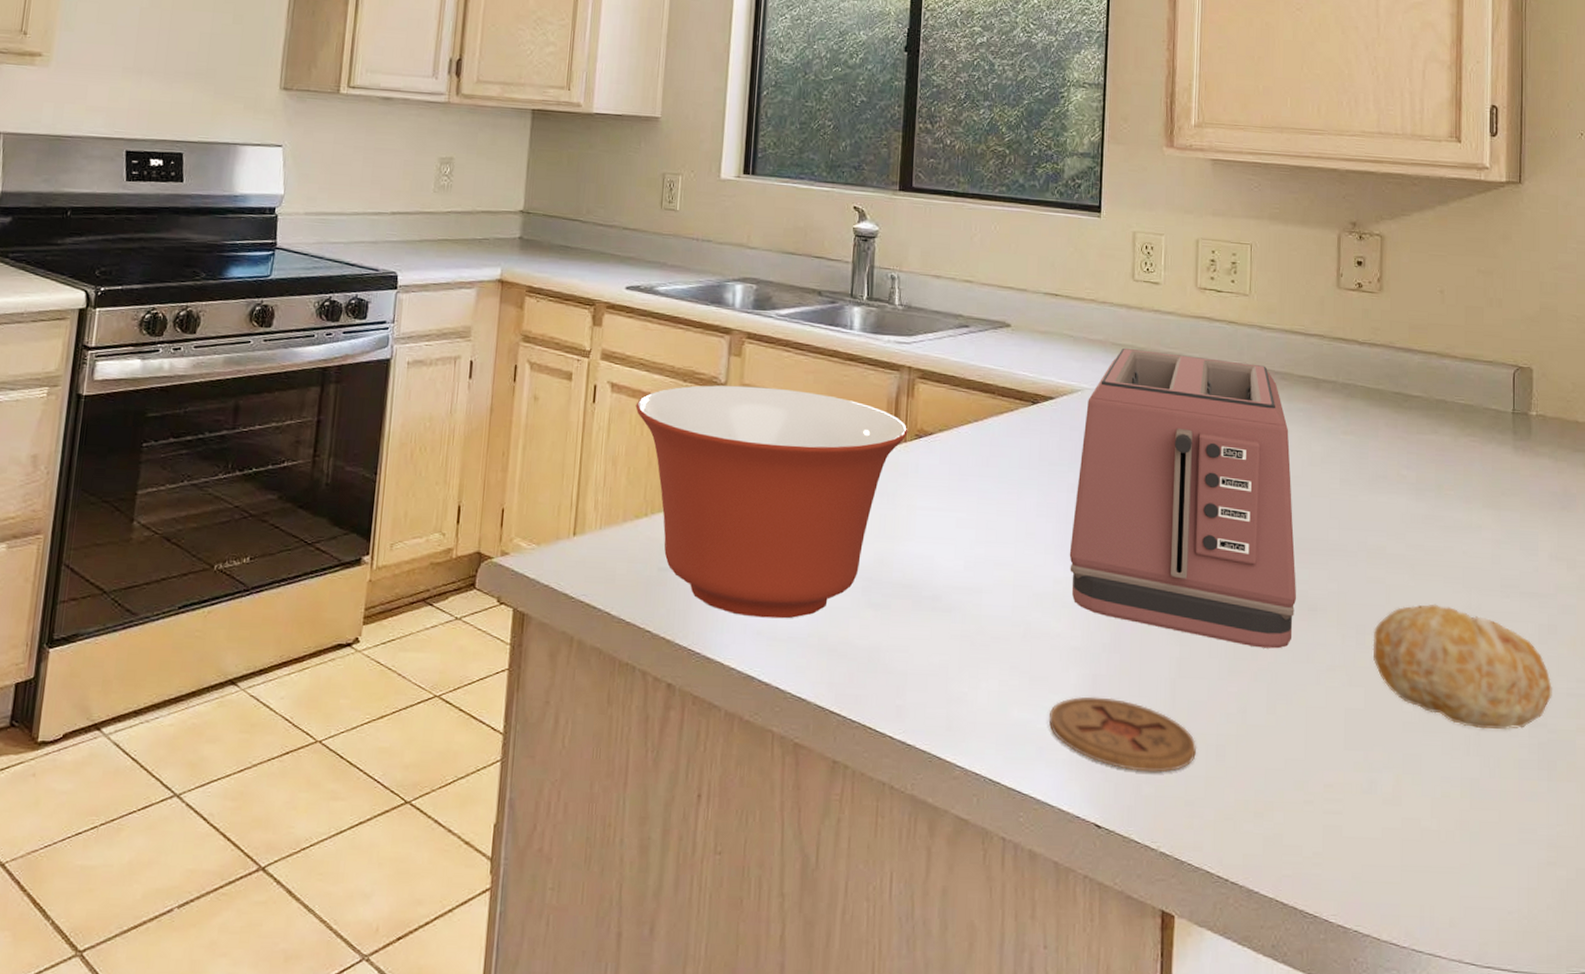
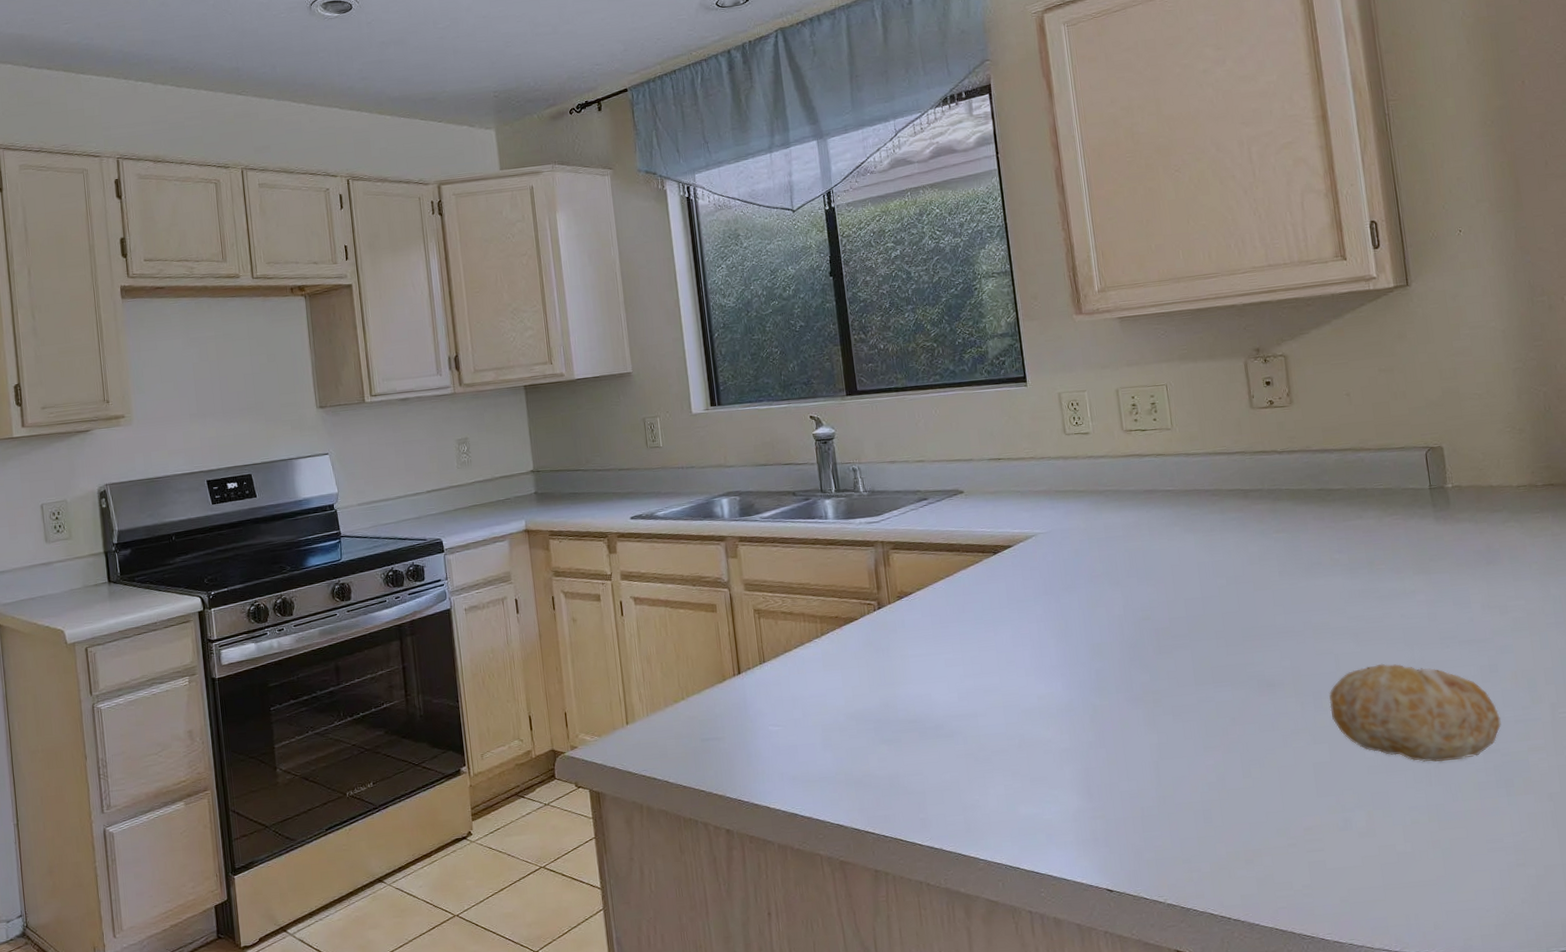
mixing bowl: present [635,385,908,619] -> none [657,576,891,767]
coaster: present [1049,696,1197,772] -> none [1052,785,1186,841]
toaster: present [1069,347,1296,649] -> none [1042,487,1256,725]

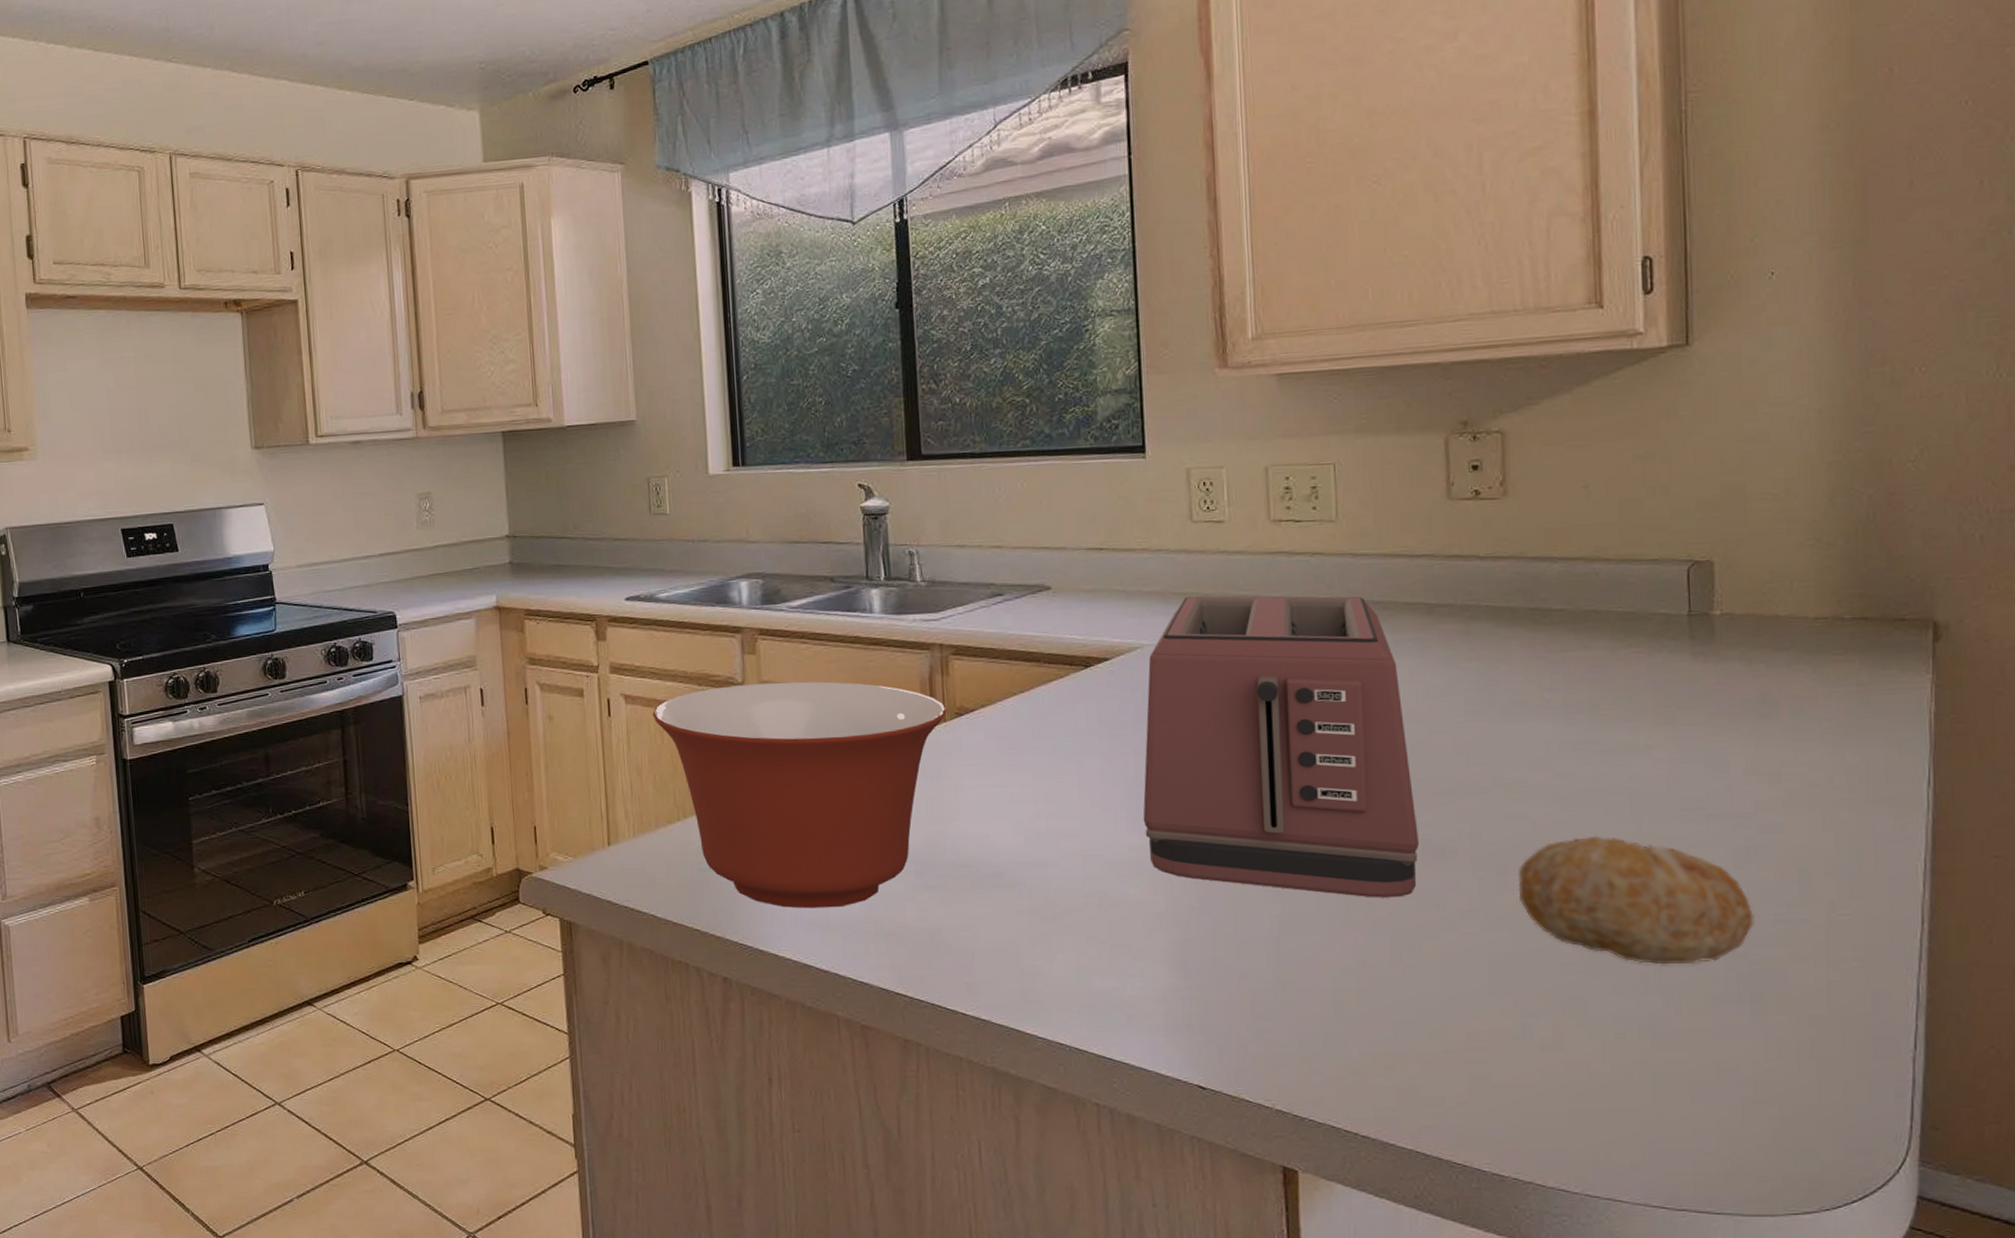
mixing bowl: none [657,576,891,767] -> present [652,681,947,909]
toaster: none [1042,487,1256,725] -> present [1143,596,1419,898]

